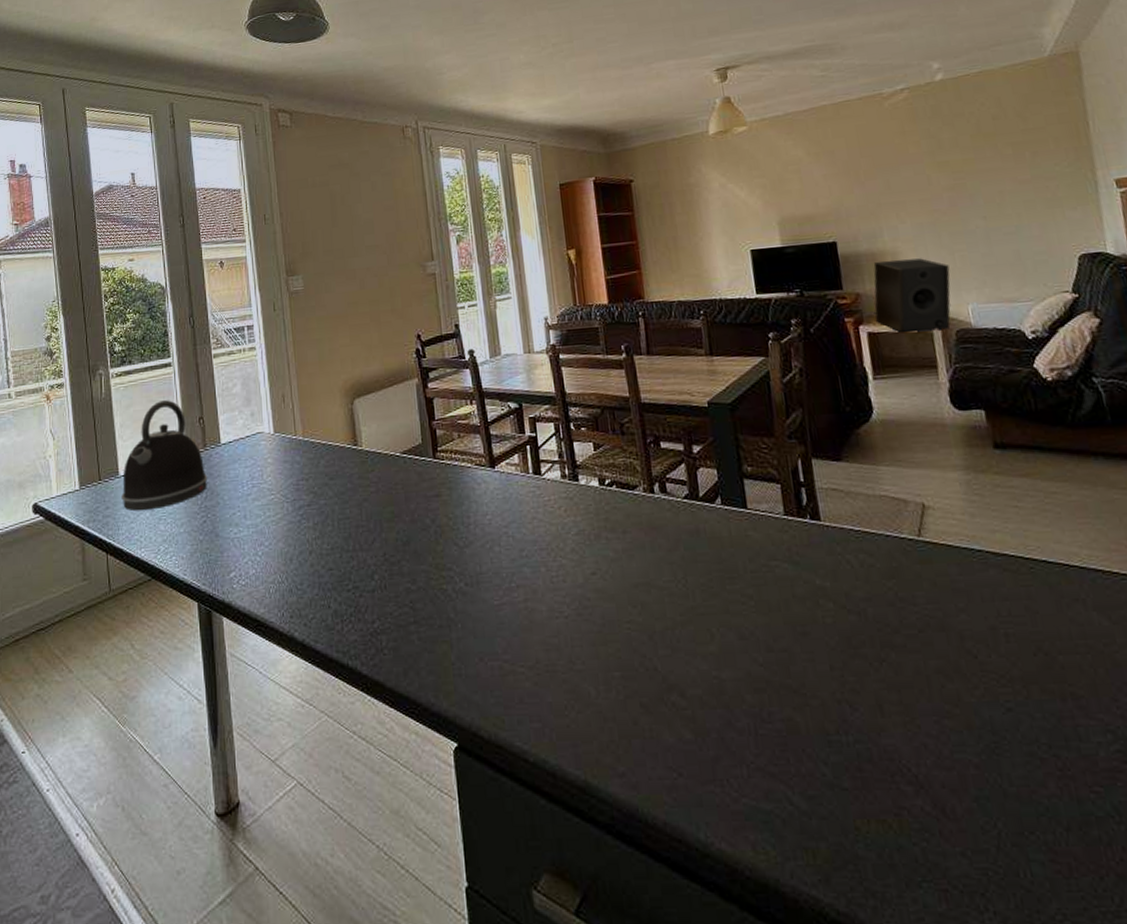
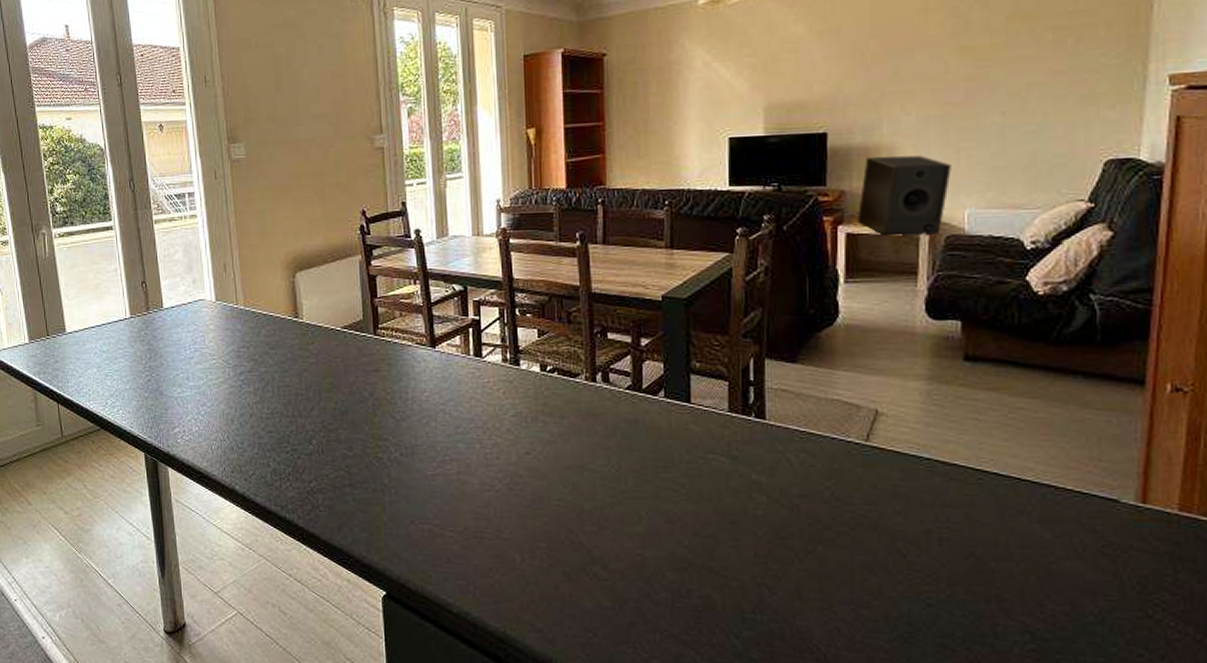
kettle: present [121,400,208,510] -> none [69,263,152,365]

